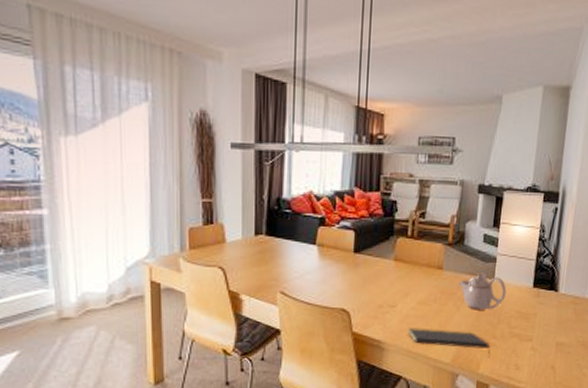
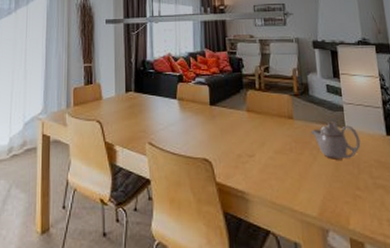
notepad: present [408,328,490,357] -> none [269,178,358,211]

